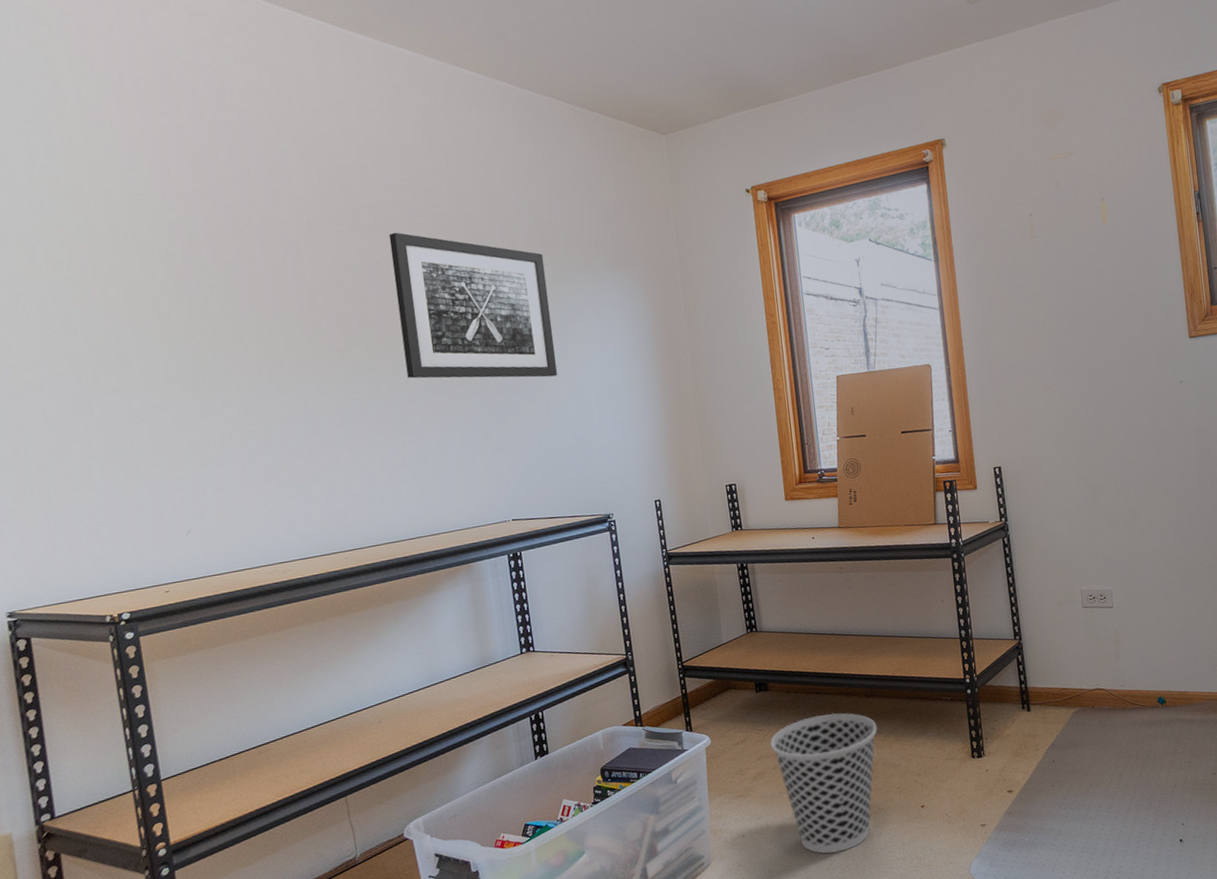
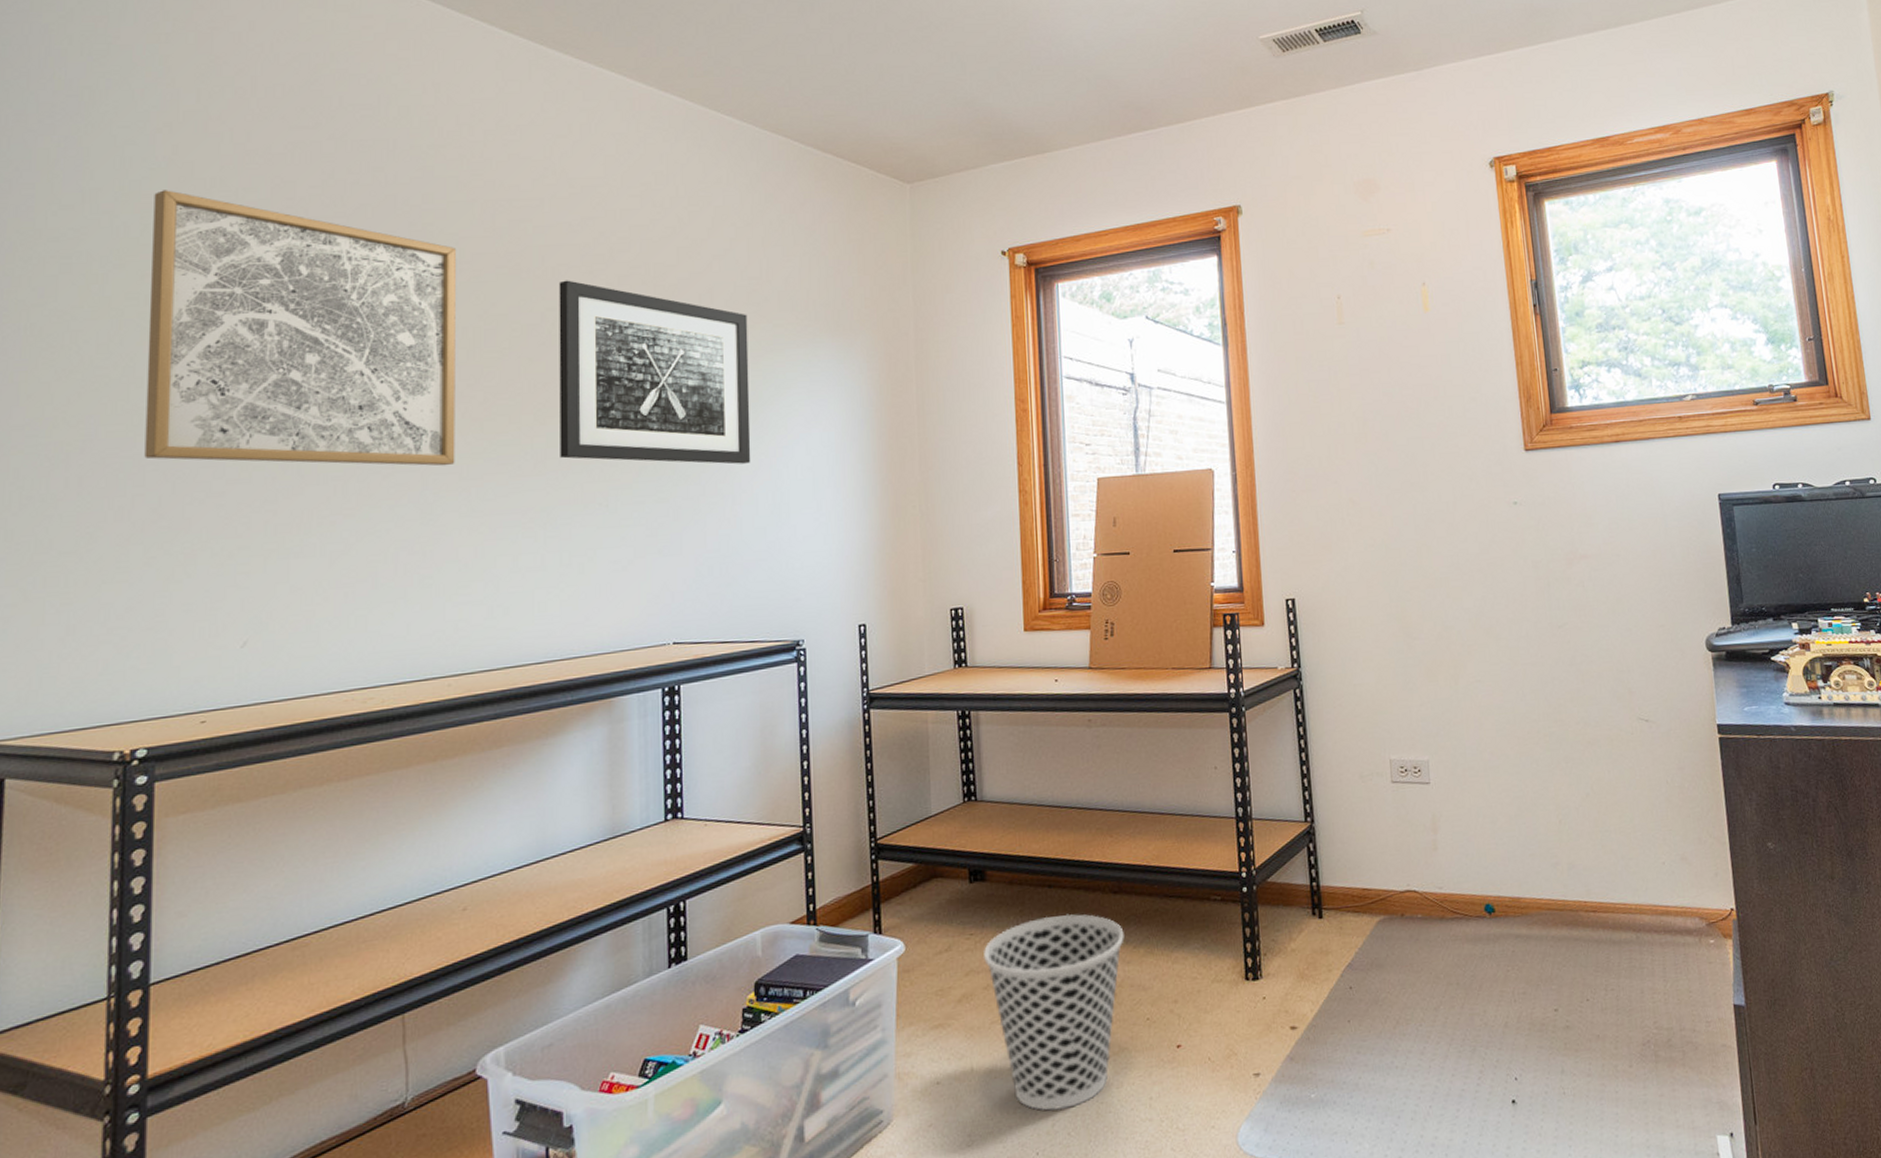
wall art: none [59,173,327,393] -> present [144,190,456,466]

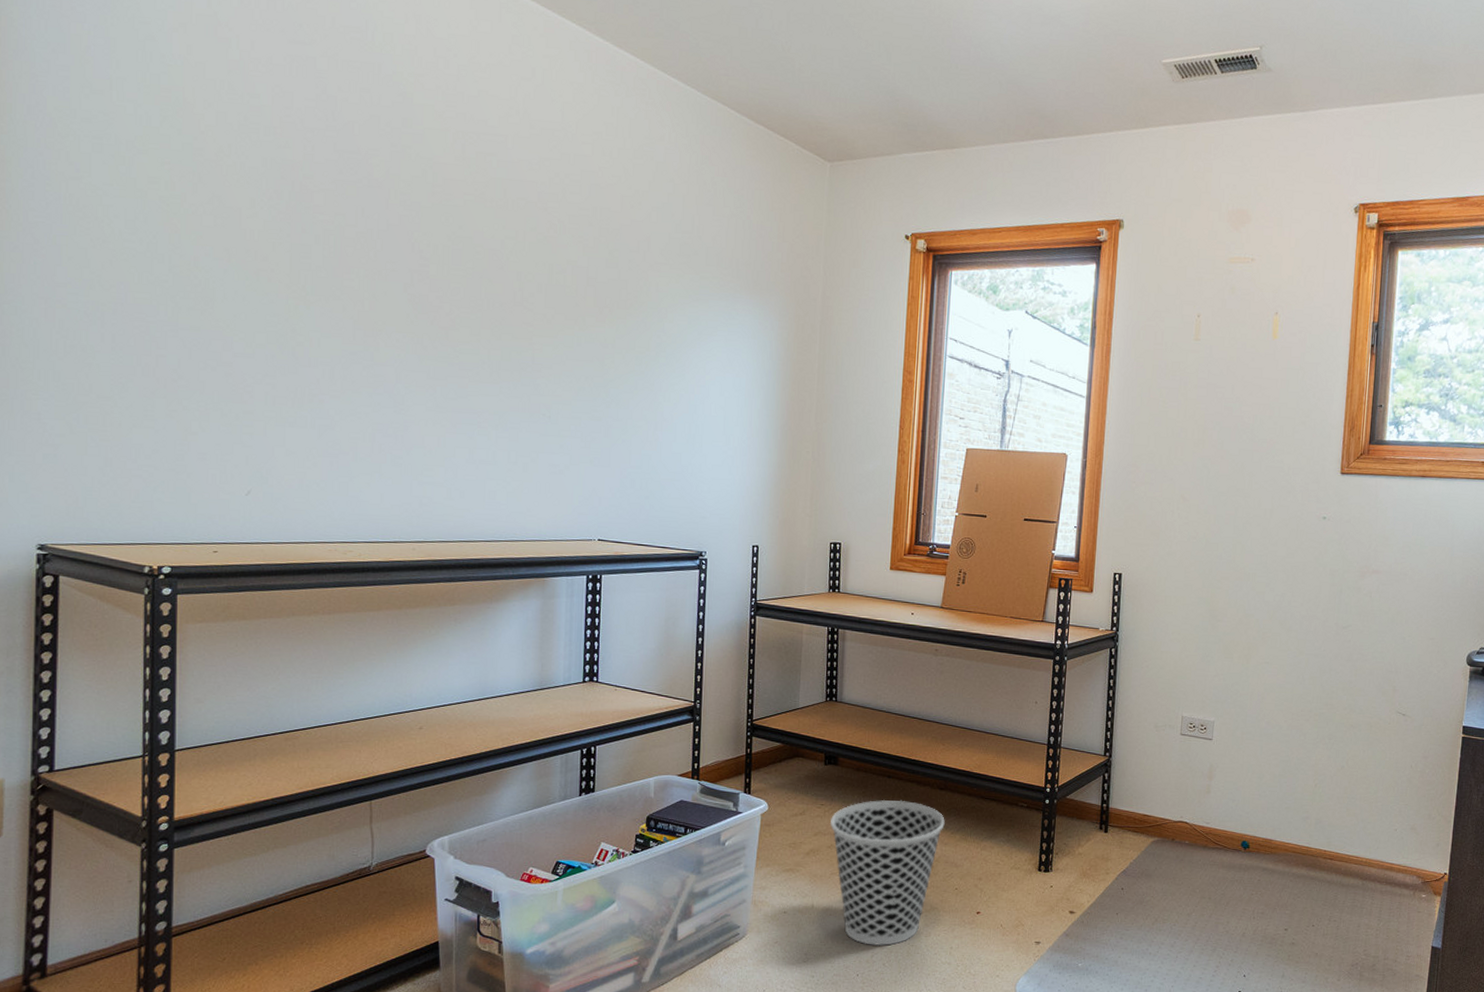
wall art: present [144,190,456,466] -> none [166,86,430,365]
wall art: present [559,280,751,464] -> none [512,213,679,396]

